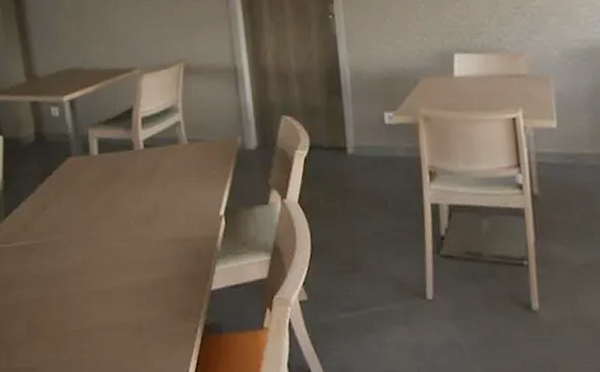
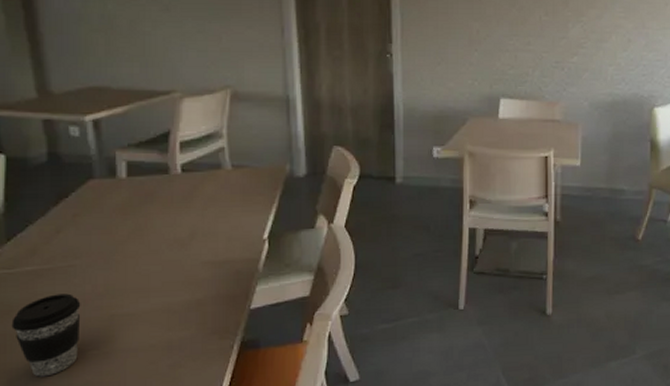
coffee cup: none [10,268,64,351] -> present [11,293,81,377]

